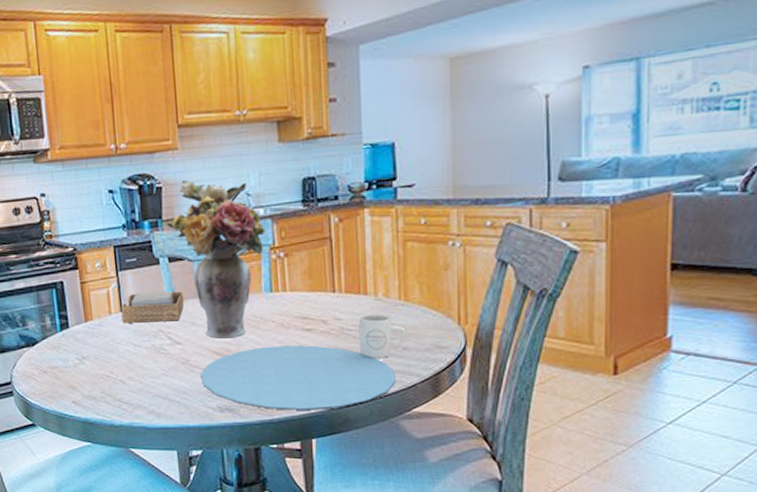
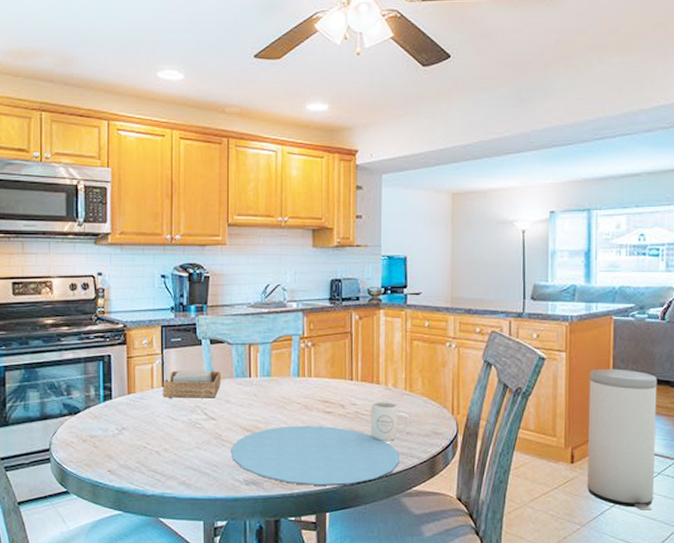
flower arrangement: present [166,180,265,339] -> none [210,273,297,417]
pedal bin: none [635,257,735,427] -> present [587,368,658,510]

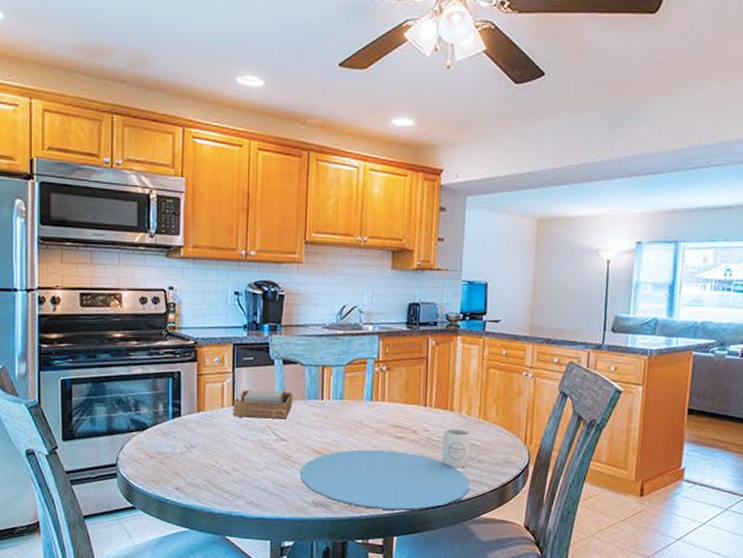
pedal bin: present [587,368,658,510] -> none [654,403,733,545]

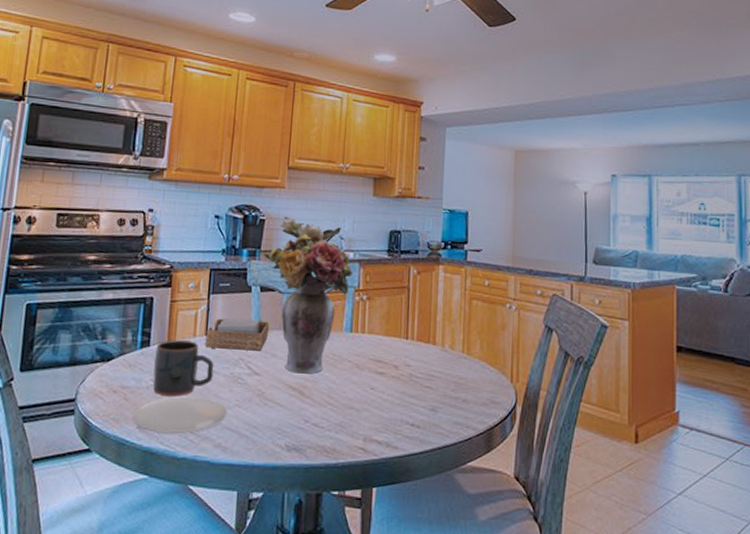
plate: none [169,460,258,494] -> present [131,396,228,435]
mug: none [186,410,242,460] -> present [153,340,214,396]
flower arrangement: none [284,292,372,439] -> present [263,217,353,374]
placemat: present [300,449,470,511] -> none [273,386,455,457]
mug: present [442,428,483,468] -> none [424,363,467,409]

